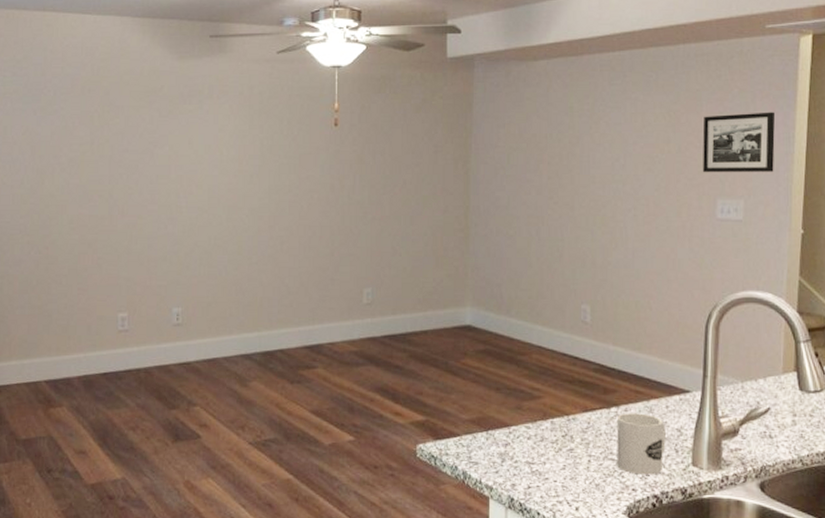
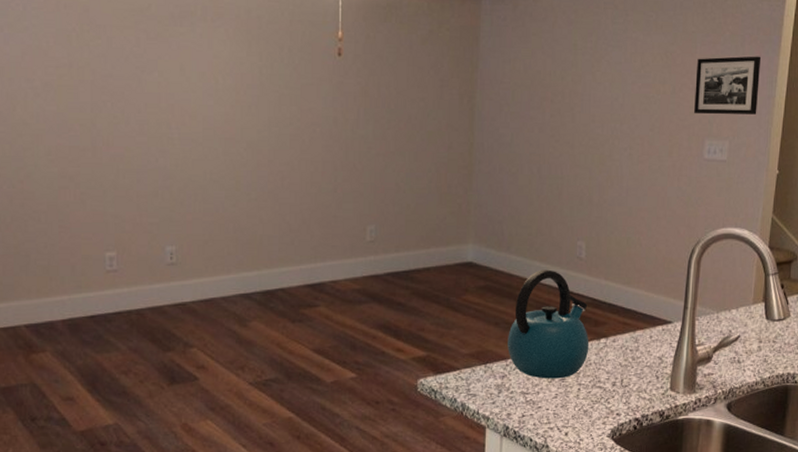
kettle: none [510,333,599,449] -> present [507,269,589,379]
mug: present [616,413,666,475] -> none [604,343,649,400]

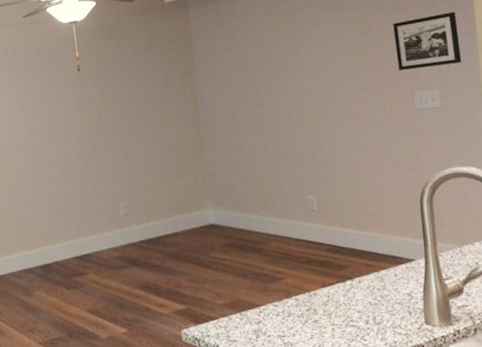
kettle: present [507,269,589,379] -> none [257,223,337,322]

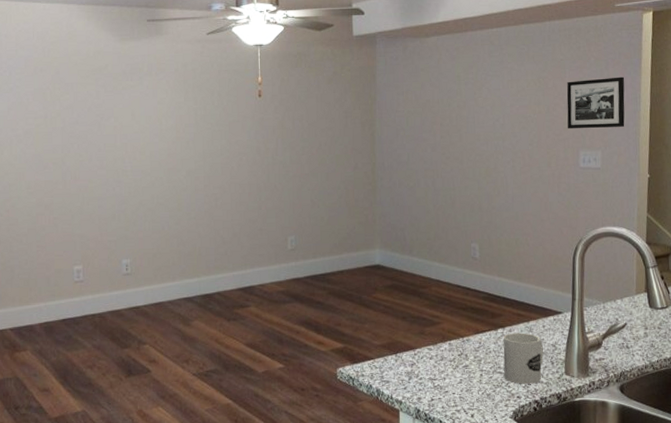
mug: none [353,283,400,337] -> present [503,333,544,384]

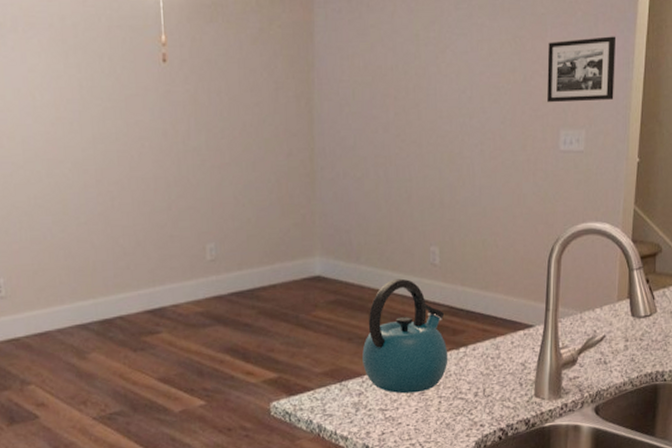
kettle: none [414,269,488,366] -> present [362,278,448,394]
mug: present [503,333,544,384] -> none [465,351,511,411]

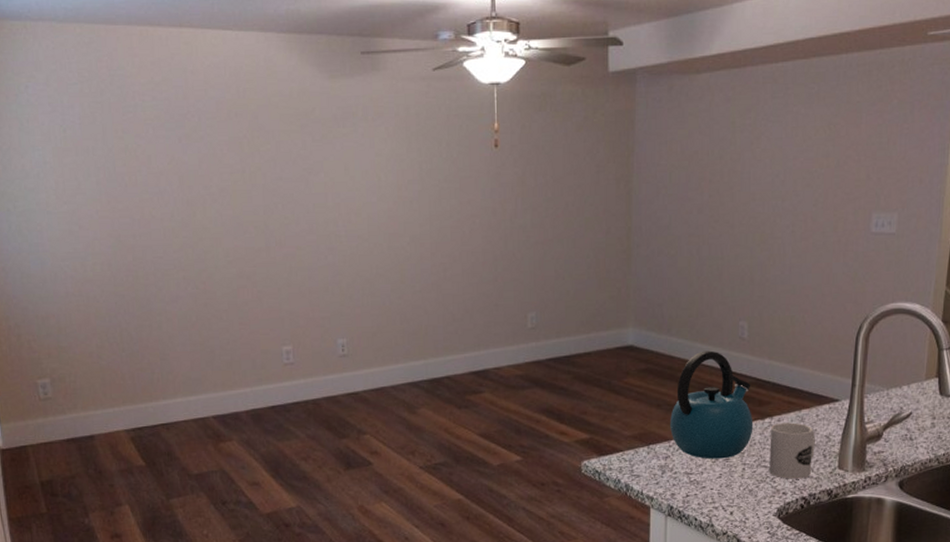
mug: none [465,351,511,411] -> present [769,422,815,479]
picture frame: present [547,36,617,103] -> none [860,123,933,187]

